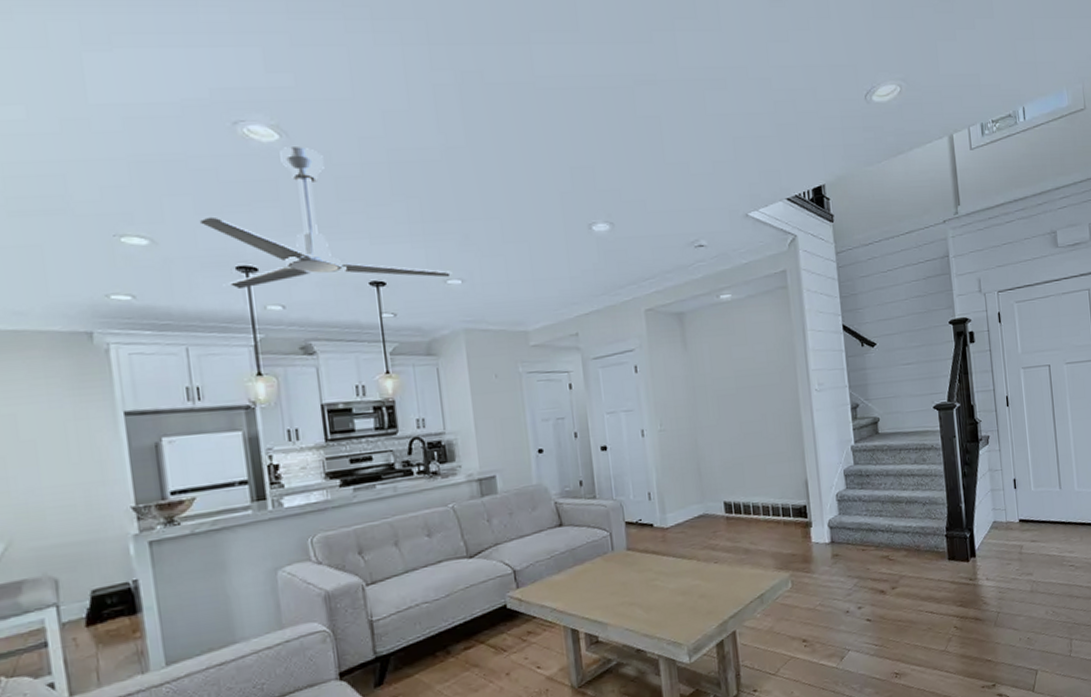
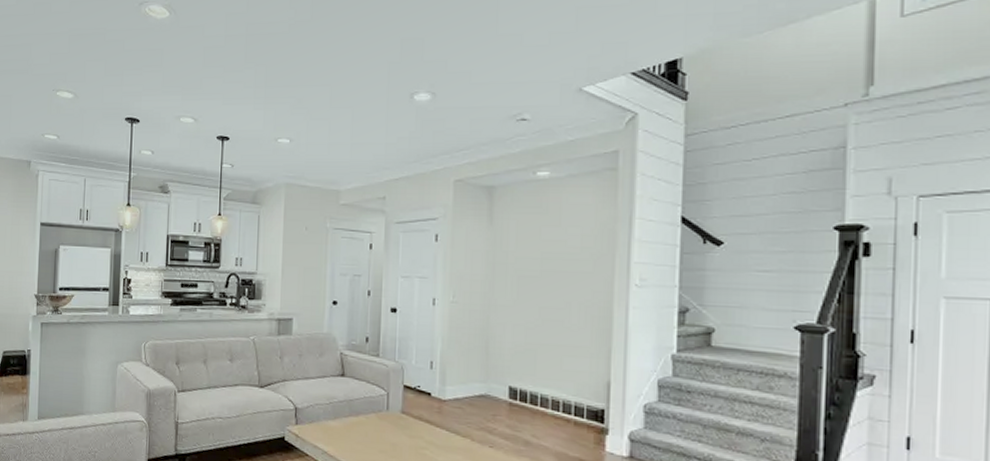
ceiling fan: present [200,147,452,290] -> none [108,22,283,136]

